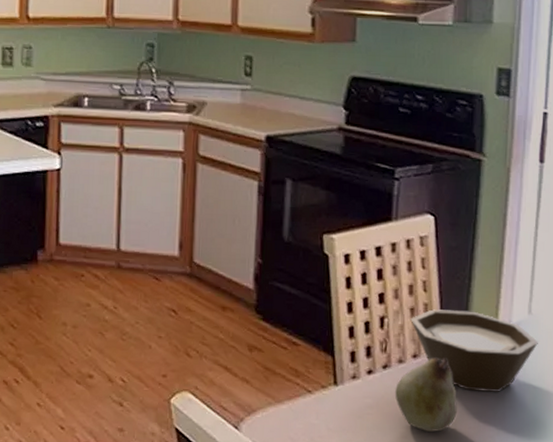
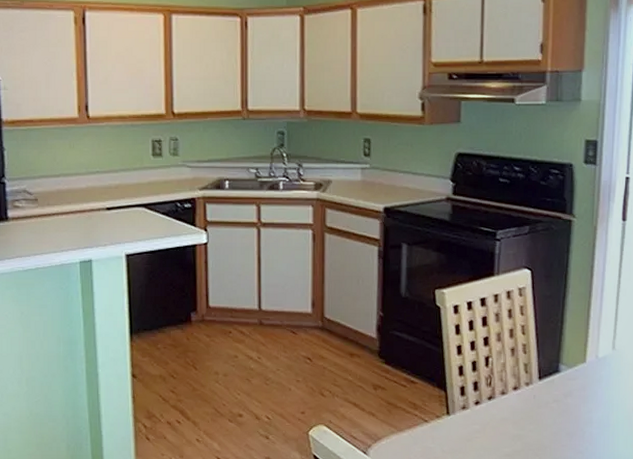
fruit: present [395,358,457,433] -> none [499,390,552,451]
bowl: present [410,309,538,393] -> none [511,349,621,416]

